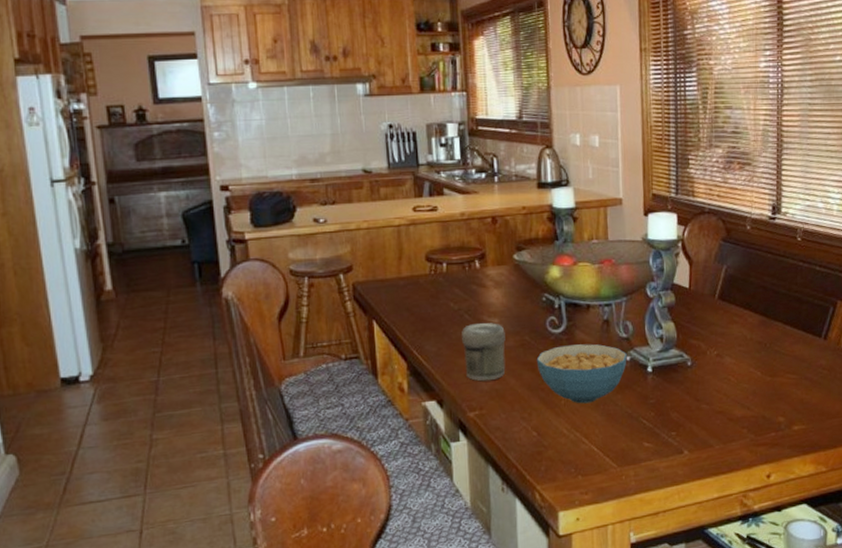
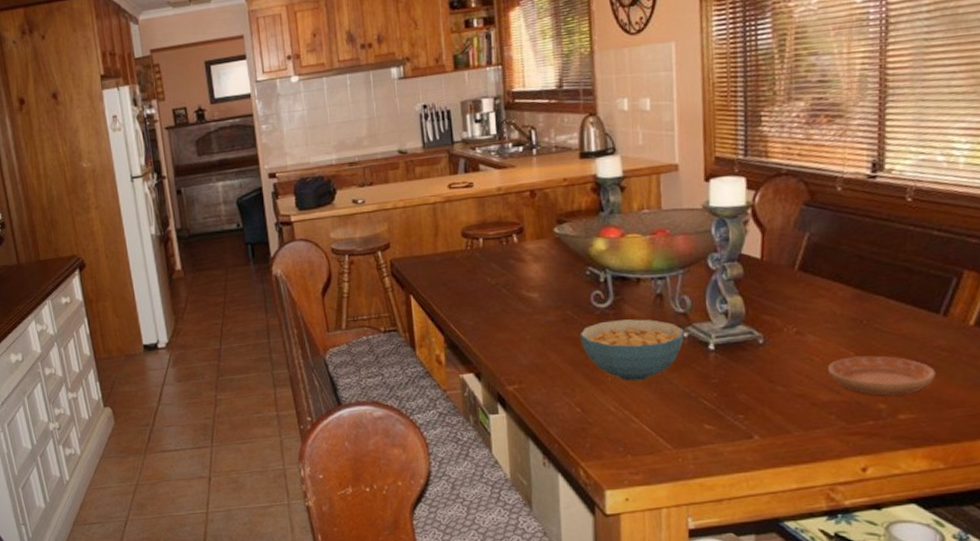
jar: present [462,323,506,382] -> none [499,297,546,356]
saucer: none [740,374,819,410] -> present [827,355,936,396]

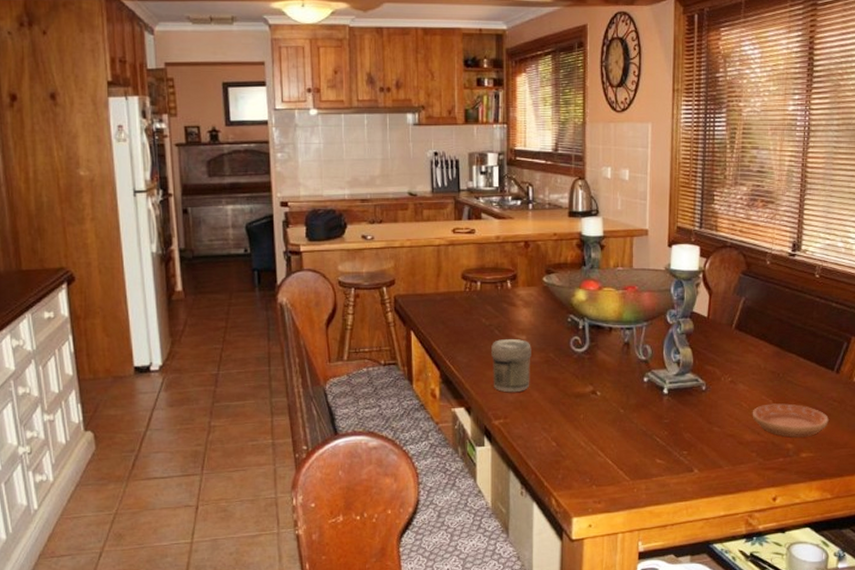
jar: none [499,297,546,356] -> present [491,339,531,393]
cereal bowl: present [580,319,684,381] -> none [559,364,645,419]

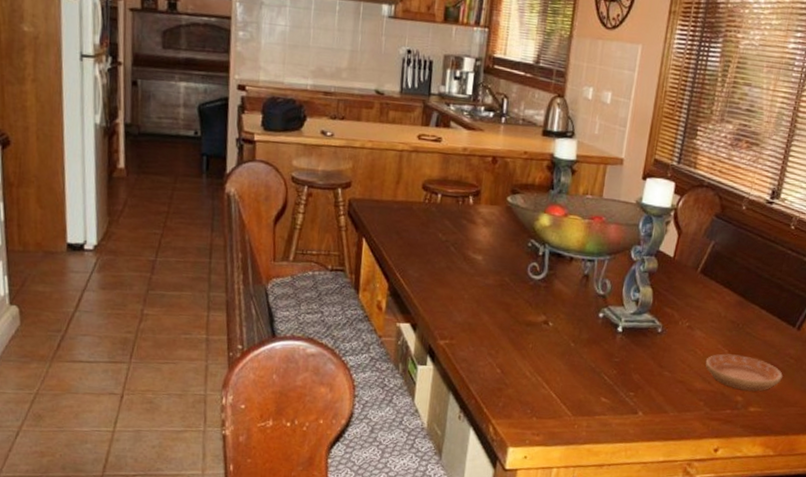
jar: present [491,339,531,393] -> none [442,257,487,314]

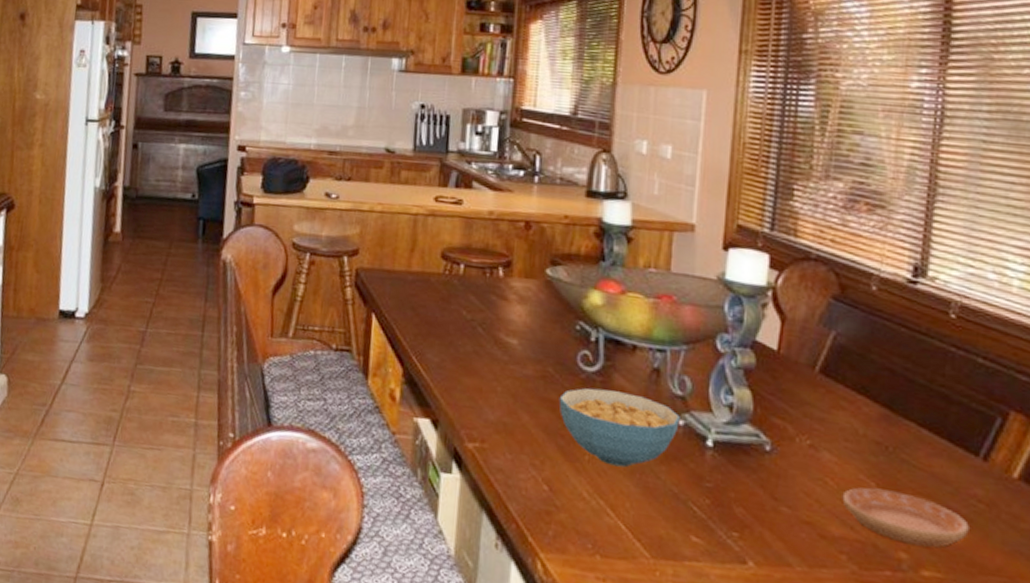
cereal bowl: none [512,292,601,352] -> present [559,388,680,468]

